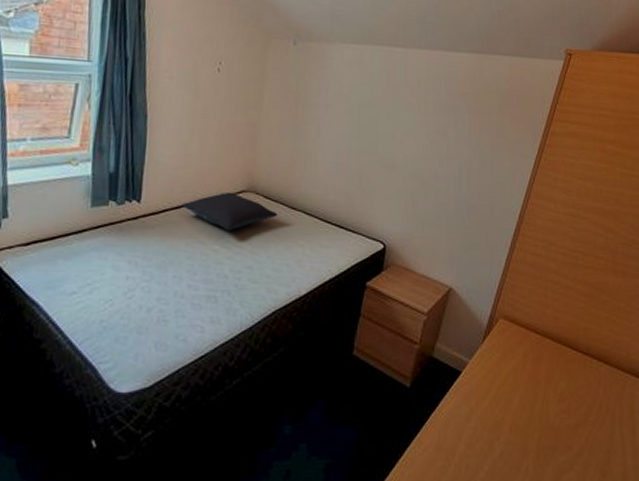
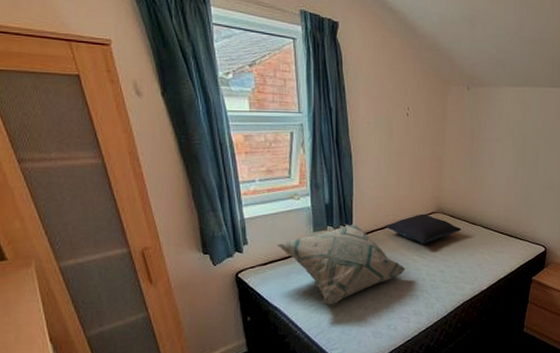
decorative pillow: none [43,200,204,302] -> present [276,224,406,305]

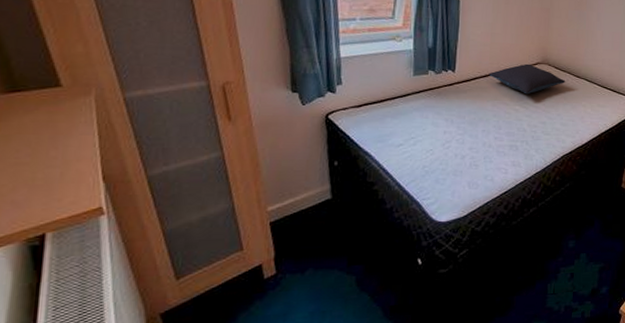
decorative pillow: present [276,224,406,305] -> none [373,70,507,152]

